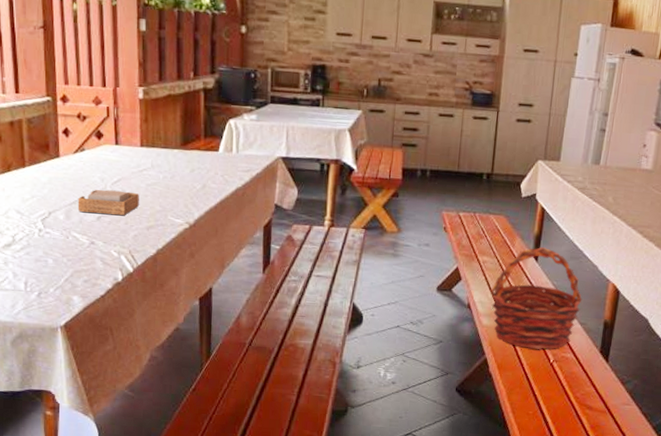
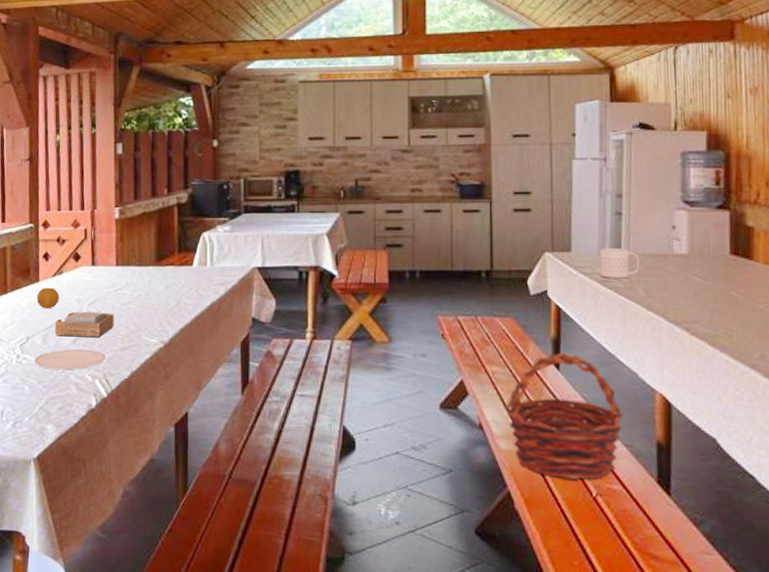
plate: none [56,225,132,246] -> present [33,348,107,370]
fruit: none [57,163,82,186] -> present [36,287,59,309]
mug: none [580,160,614,187] -> present [599,248,640,279]

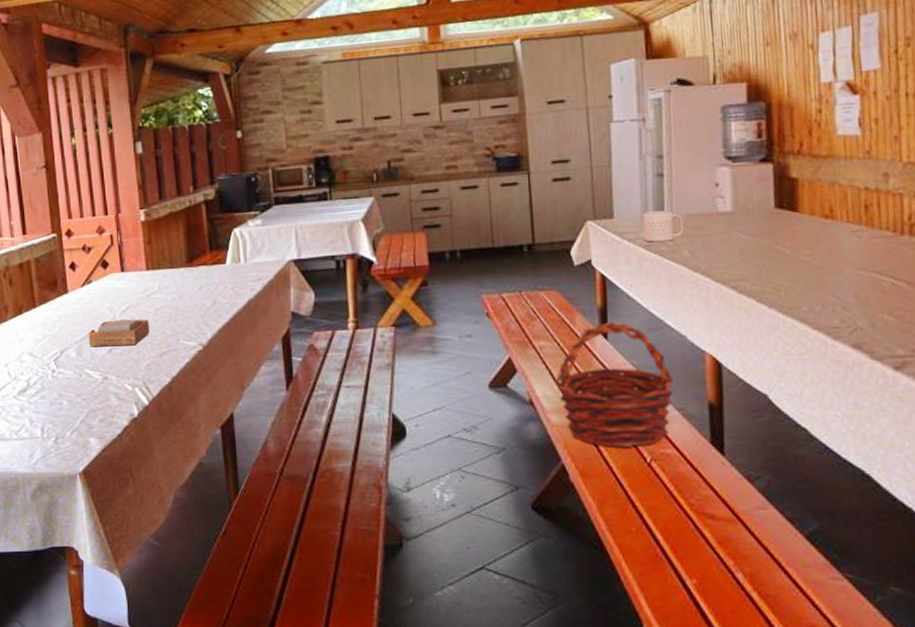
plate: present [33,348,107,370] -> none [69,358,145,382]
fruit: present [36,287,59,309] -> none [67,297,91,321]

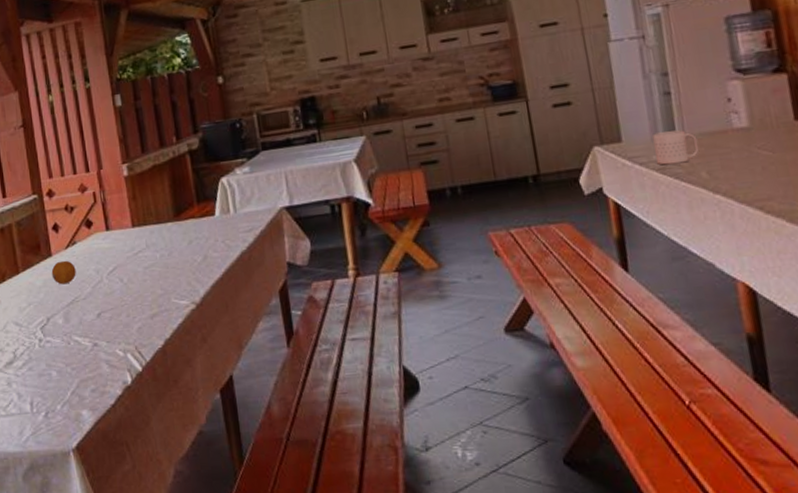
fruit: none [67,297,91,321] -> present [51,260,76,285]
napkin holder: present [88,319,149,347] -> none [75,279,139,312]
basket: present [555,321,674,448] -> none [575,252,707,391]

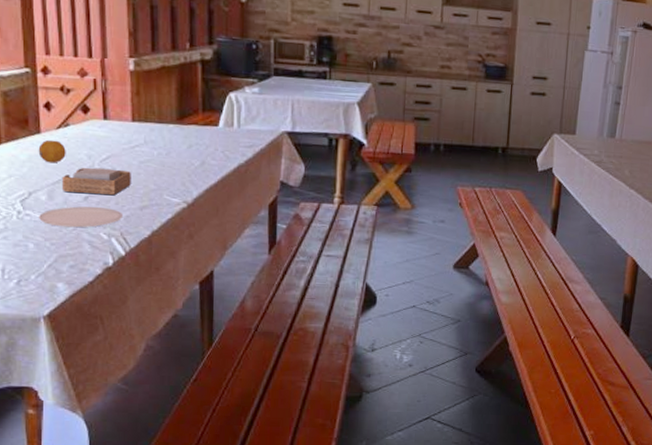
plate: none [57,321,136,350] -> present [38,206,124,228]
napkin holder: none [75,279,139,312] -> present [61,167,131,196]
mug: present [653,130,699,166] -> none [596,133,629,161]

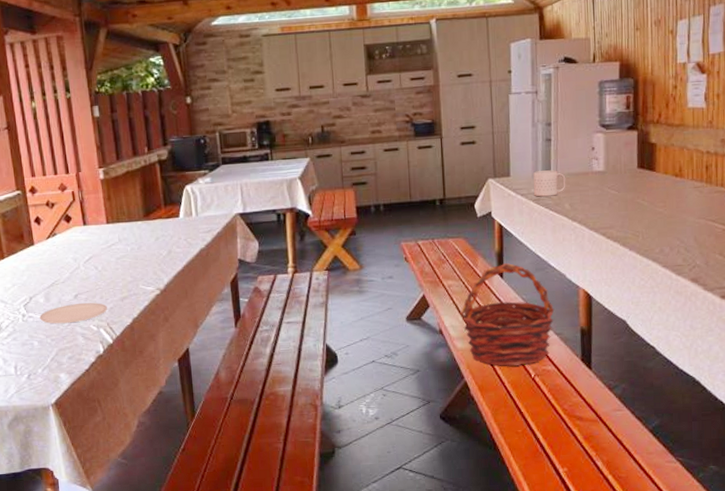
fruit: present [38,139,66,164] -> none [33,249,56,270]
napkin holder: present [61,167,131,196] -> none [54,267,112,293]
basket: none [508,222,602,327] -> present [460,263,555,367]
mug: none [596,133,629,161] -> present [533,170,566,197]

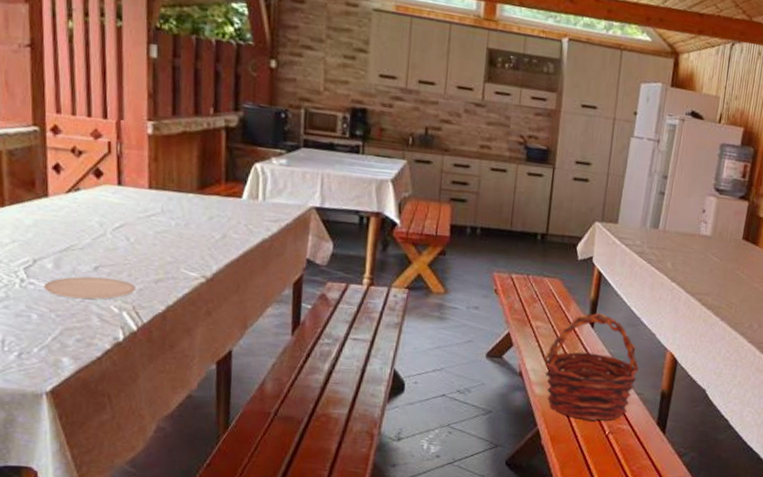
mug: present [533,170,566,197] -> none [638,223,673,252]

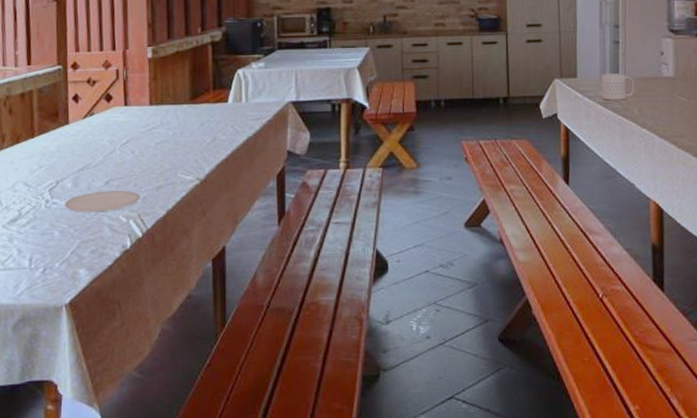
basket: present [543,313,640,421] -> none [522,169,624,285]
mug: none [638,223,673,252] -> present [601,73,635,100]

